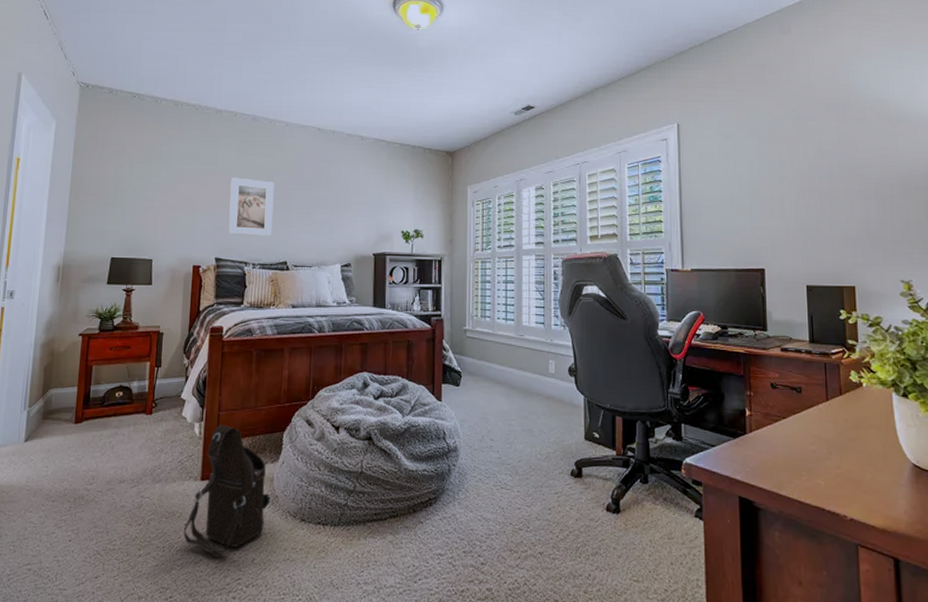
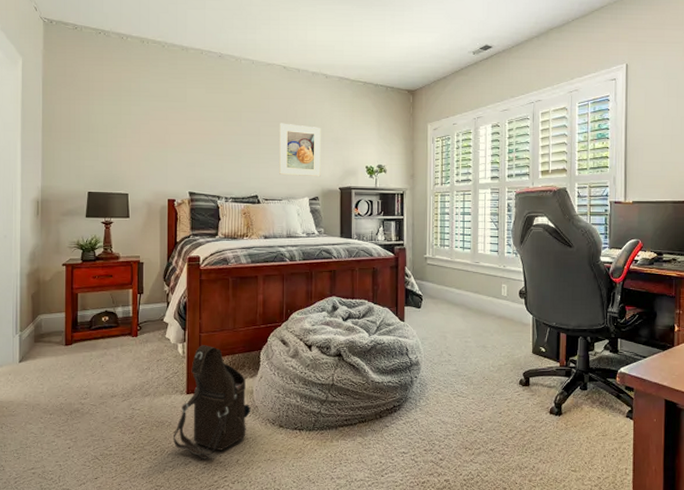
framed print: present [228,177,275,236] -> none [200,114,243,171]
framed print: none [310,186,355,243] -> present [279,123,321,177]

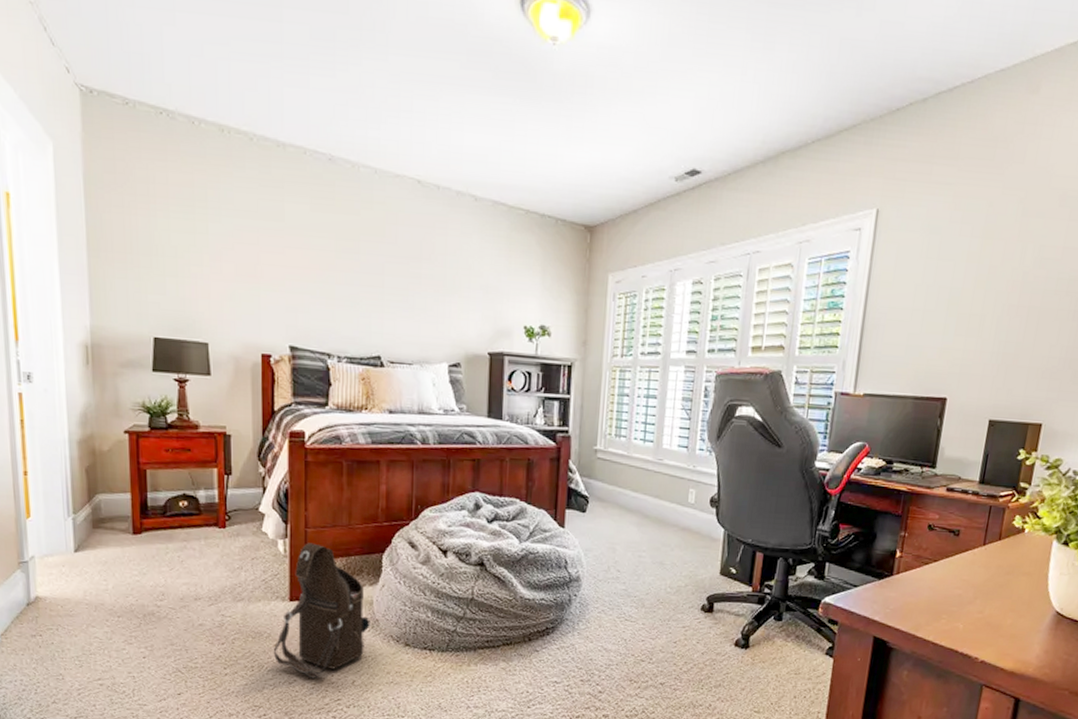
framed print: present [279,123,321,177] -> none [410,259,467,337]

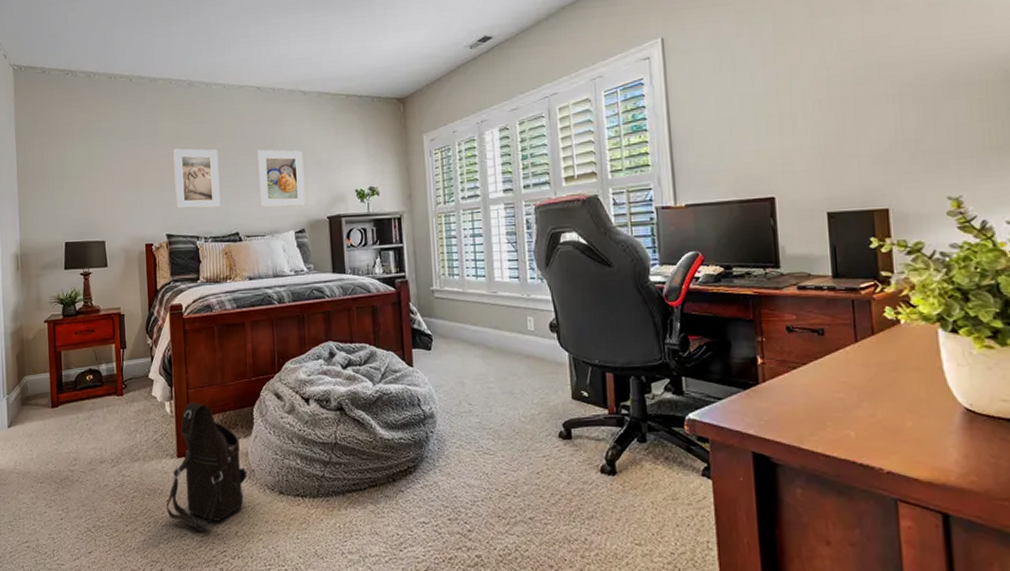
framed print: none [304,240,362,323] -> present [173,148,221,209]
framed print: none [410,259,467,337] -> present [257,149,306,208]

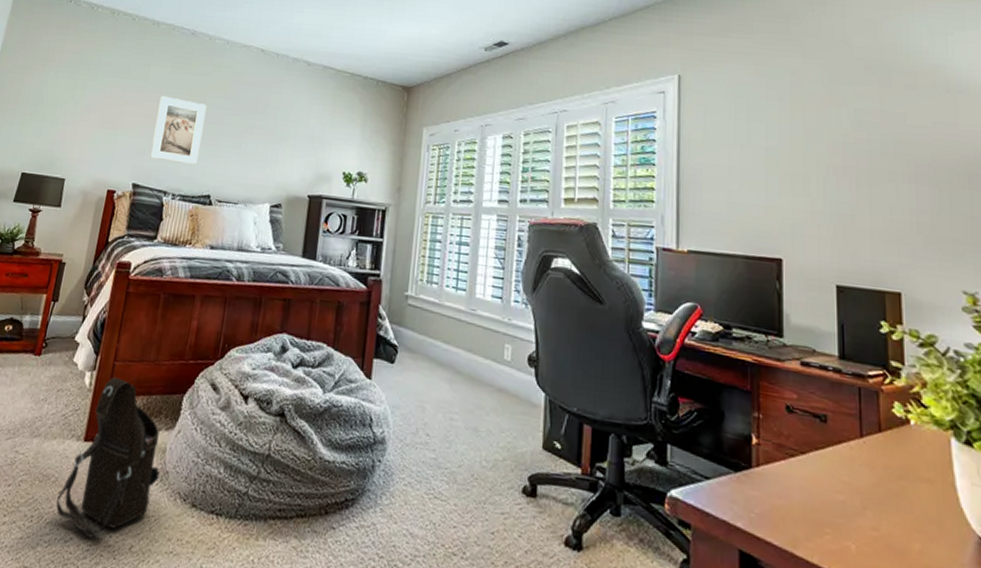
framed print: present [257,149,306,208] -> none [239,112,295,181]

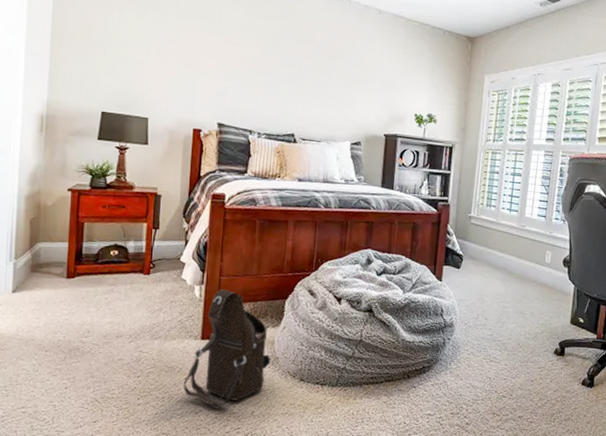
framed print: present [150,96,207,165] -> none [232,38,284,106]

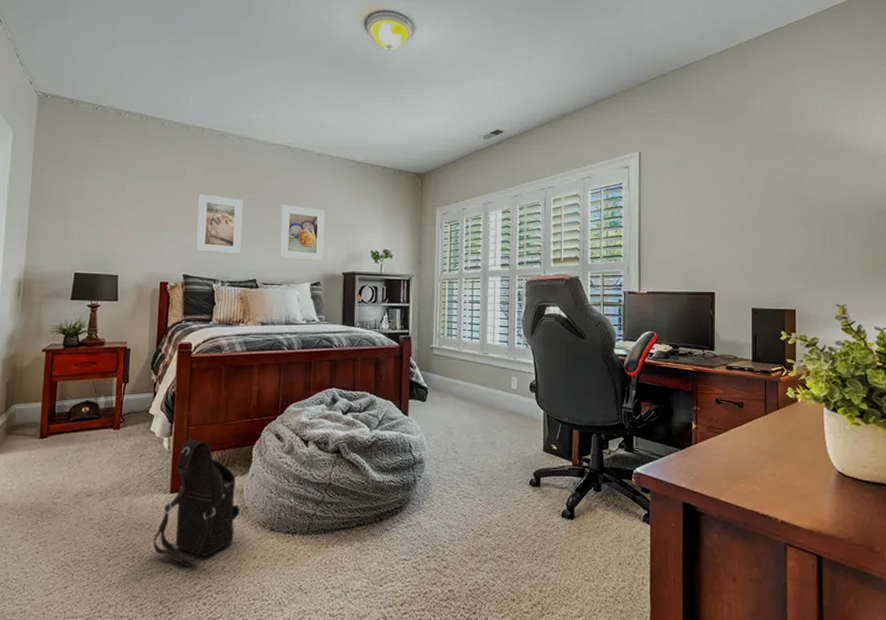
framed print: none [232,38,284,106] -> present [196,194,244,254]
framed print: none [320,57,370,121] -> present [280,204,325,262]

